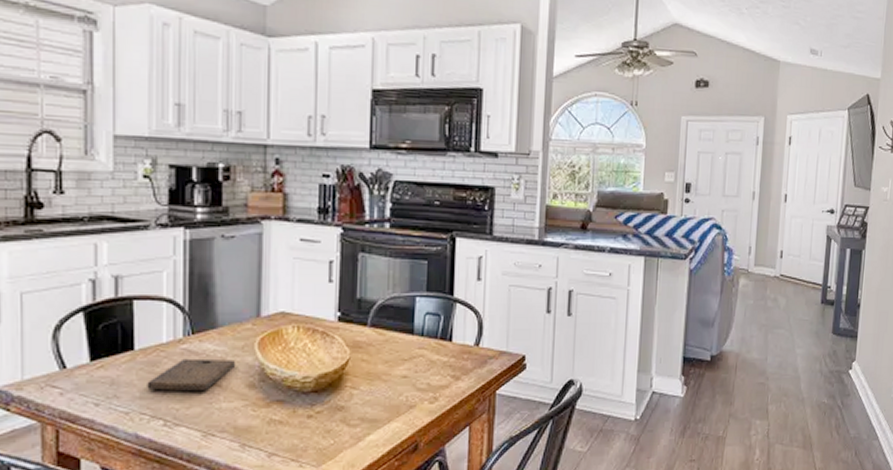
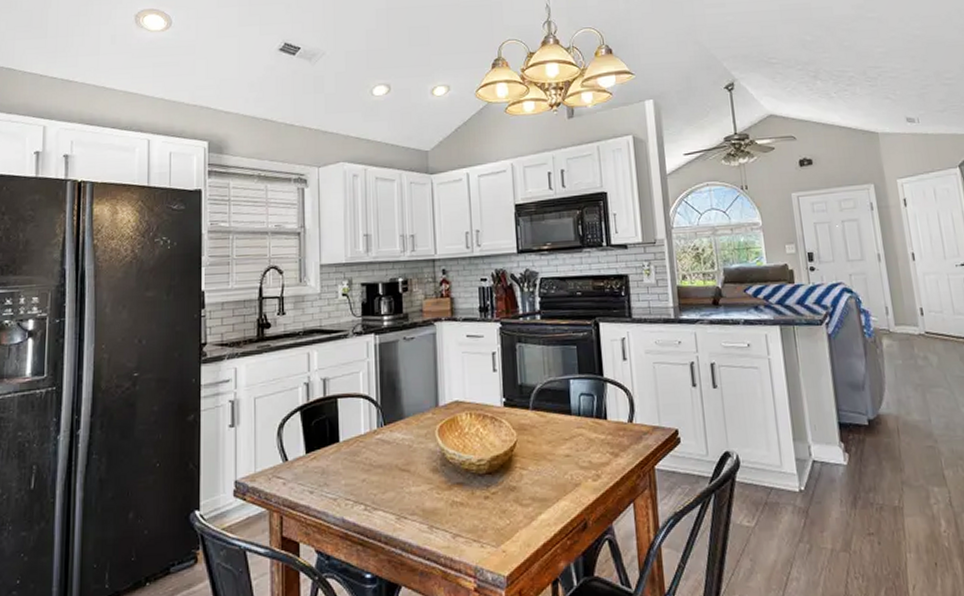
cutting board: present [147,358,236,392] -> none [350,446,421,478]

